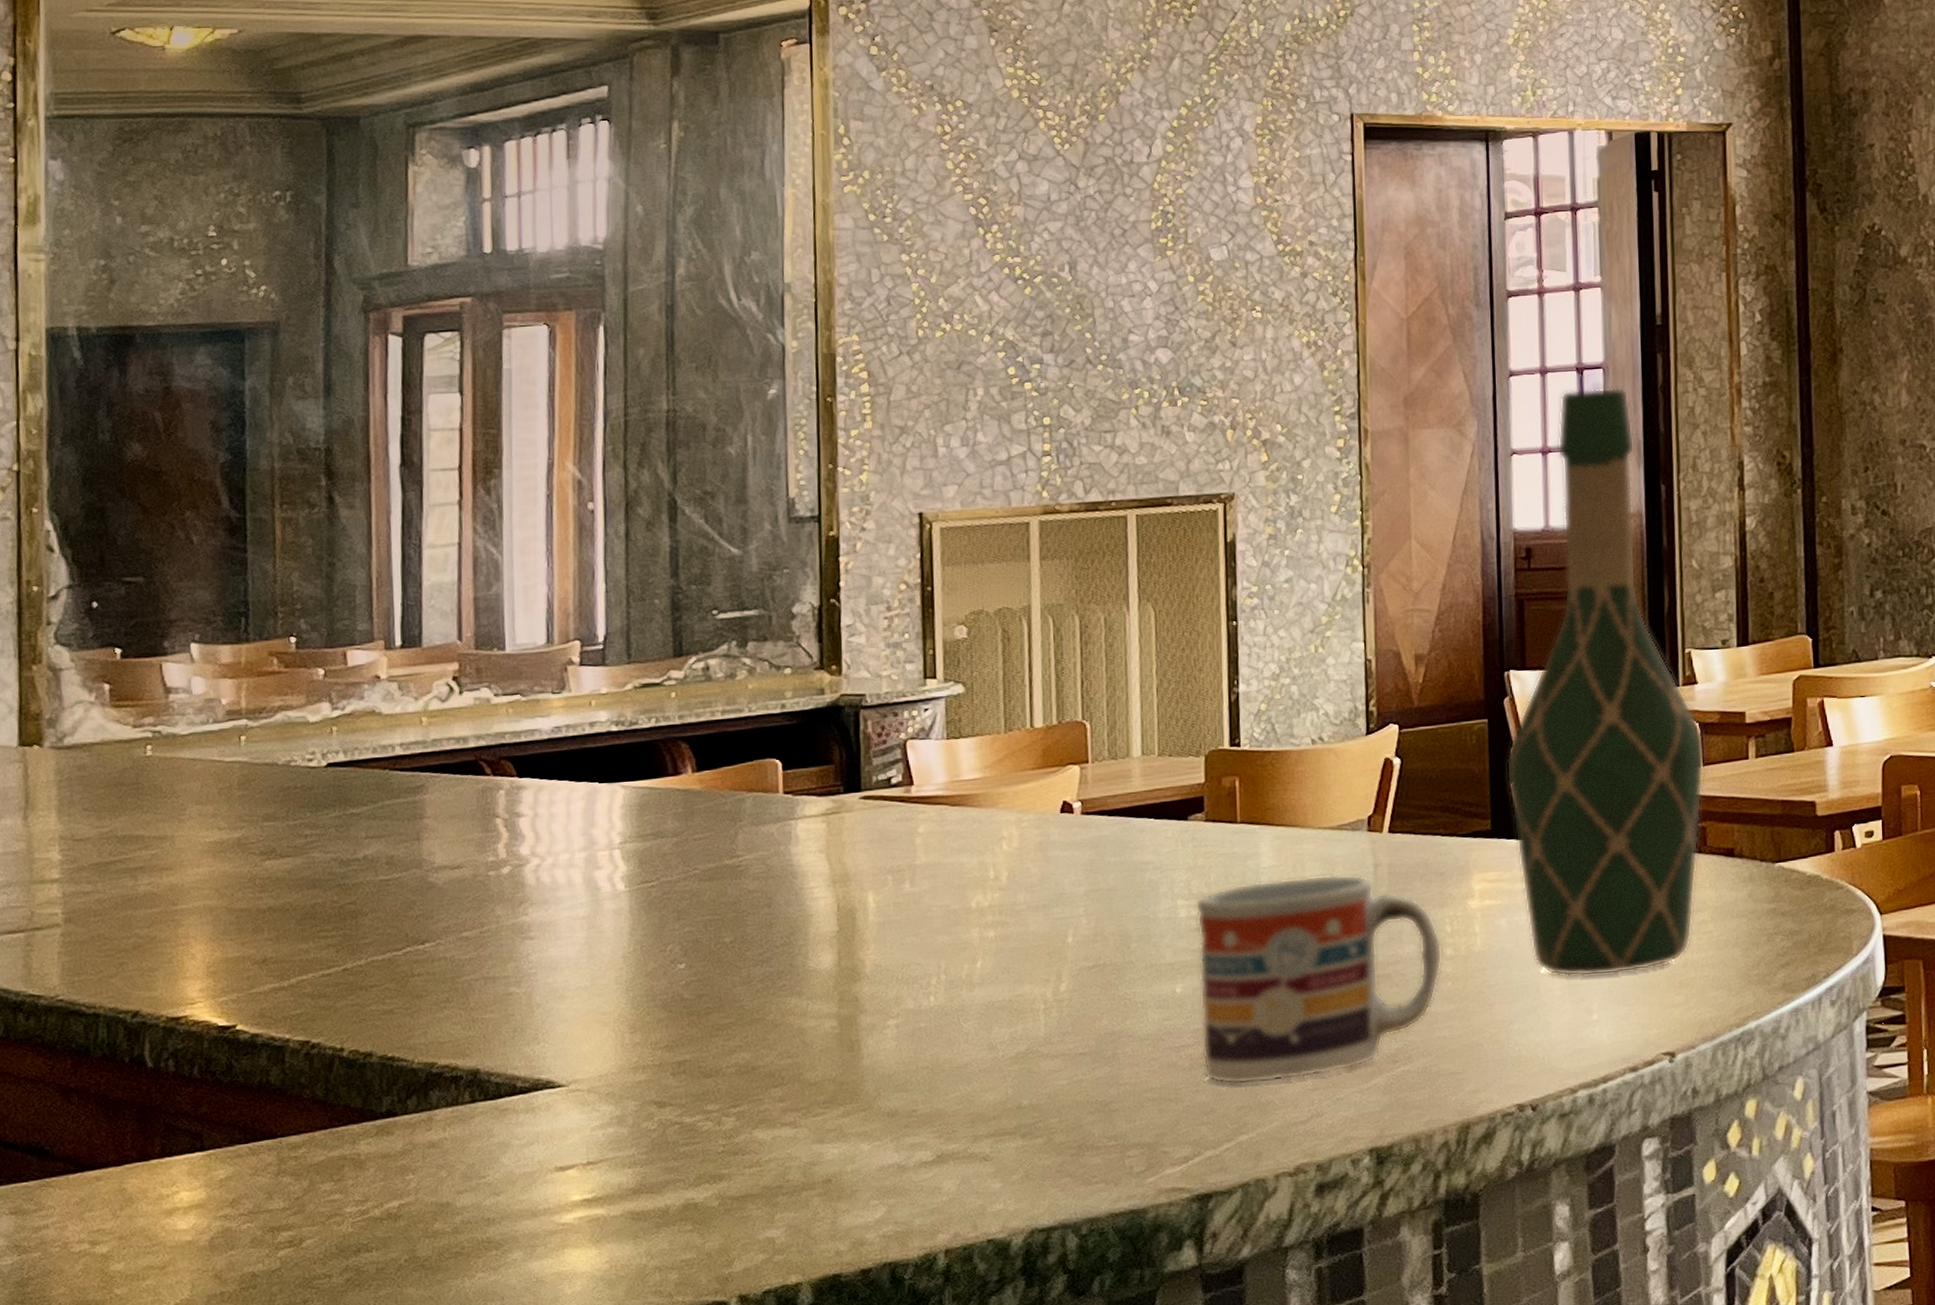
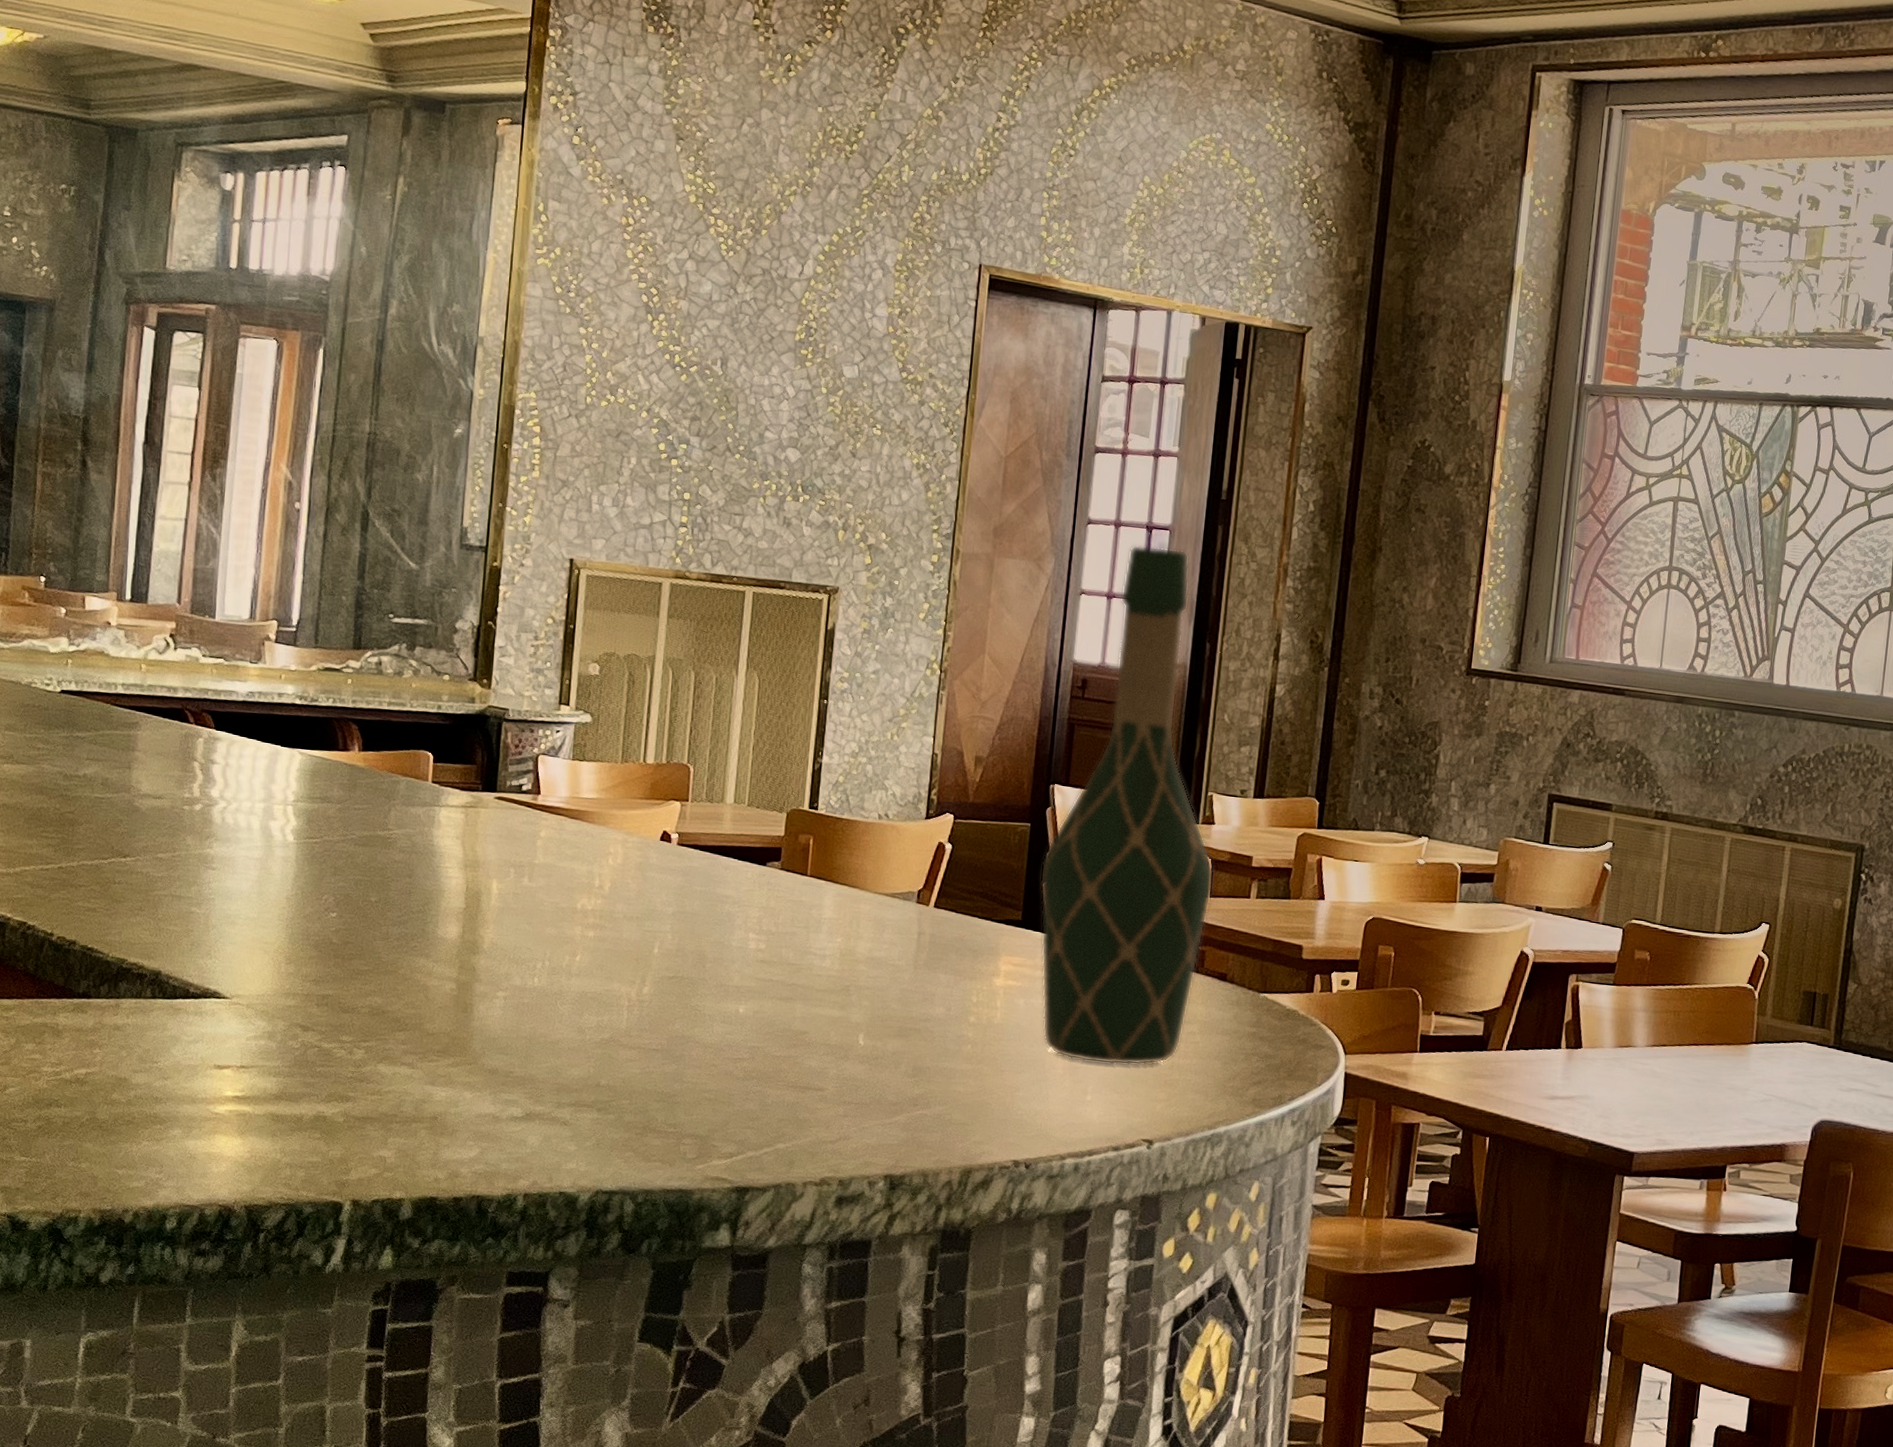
cup: present [1195,874,1443,1085] -> none [754,929,967,1105]

